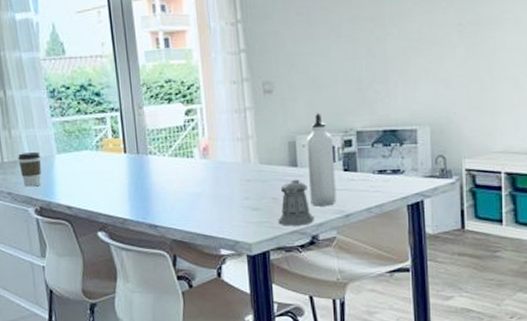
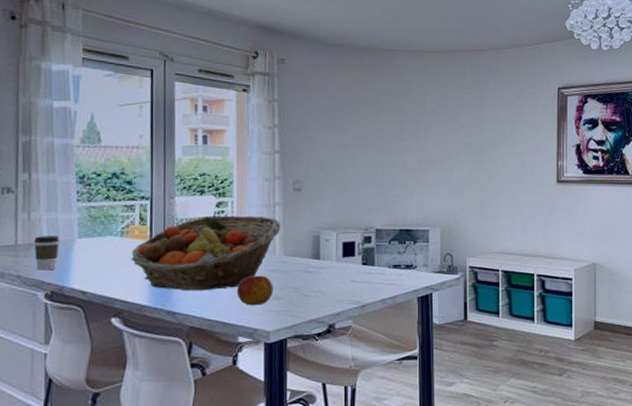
fruit basket: none [108,122,254,204] -> present [131,215,281,291]
apple: none [214,184,252,218] -> present [236,274,273,306]
pepper shaker: present [278,179,314,226] -> none [297,271,332,315]
water bottle: present [306,112,336,207] -> none [329,211,355,297]

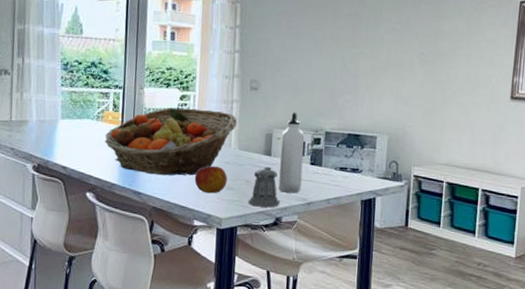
coffee cup: present [34,236,60,271] -> none [25,114,46,146]
pepper shaker: none [297,271,332,315] -> present [248,166,280,208]
water bottle: none [329,211,355,297] -> present [278,112,305,193]

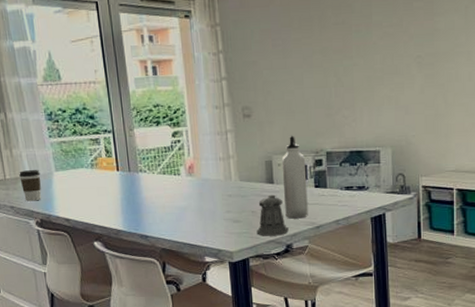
coffee cup: none [25,114,46,146] -> present [19,170,42,202]
fruit basket: present [104,107,238,176] -> none [102,143,235,216]
apple: present [194,164,228,194] -> none [199,199,233,229]

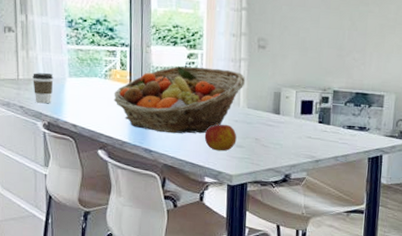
fruit basket: none [102,143,235,216] -> present [113,66,246,134]
apple: none [199,199,233,229] -> present [204,122,237,151]
pepper shaker: present [256,194,289,236] -> none [257,124,289,165]
water bottle: present [281,135,308,219] -> none [287,70,313,151]

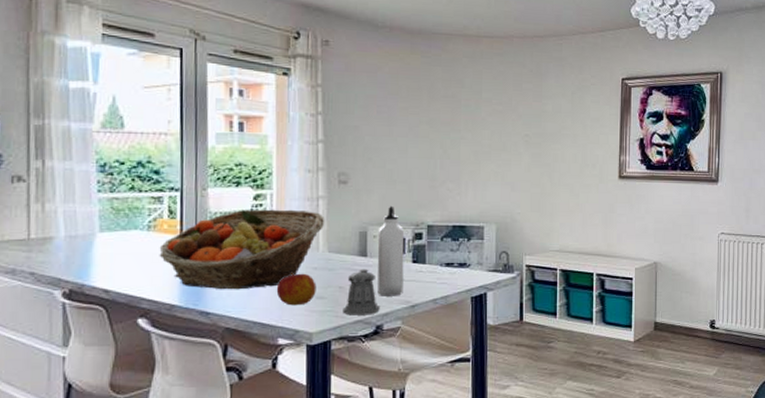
coffee cup: present [33,72,54,104] -> none [49,229,79,267]
pepper shaker: none [257,124,289,165] -> present [342,269,380,316]
water bottle: none [287,70,313,151] -> present [377,205,405,296]

